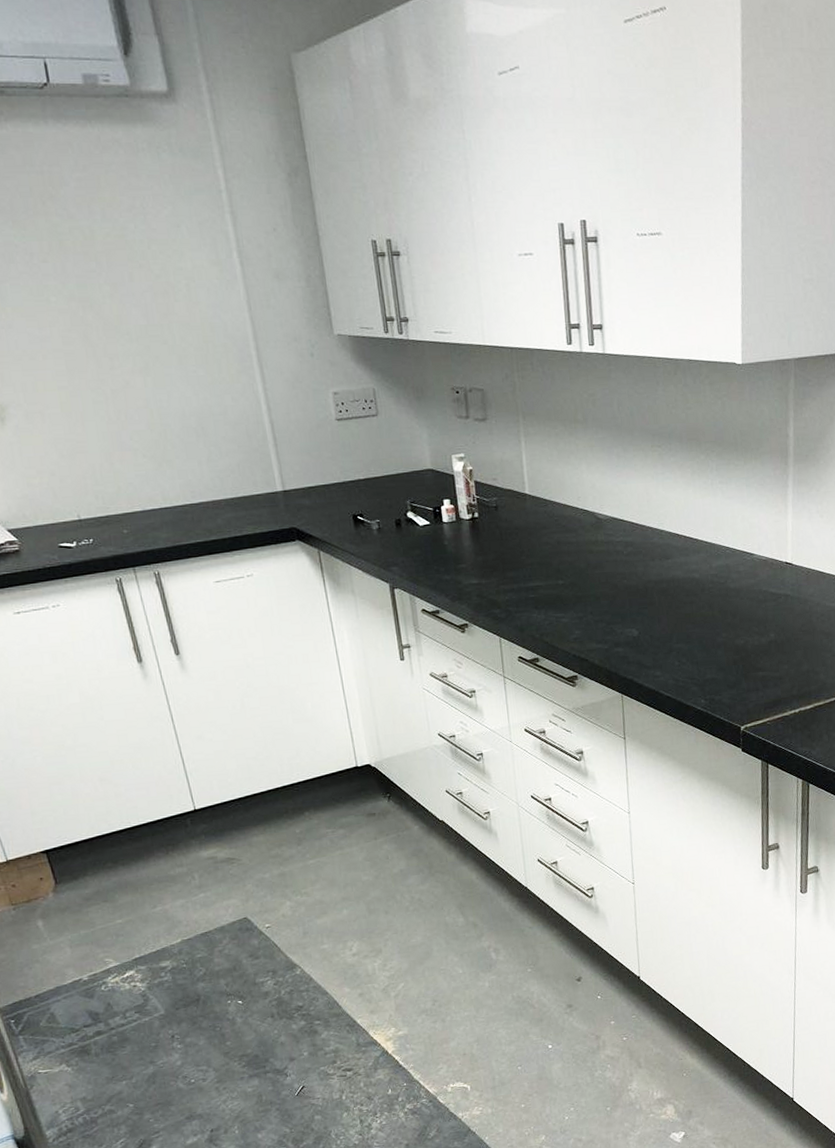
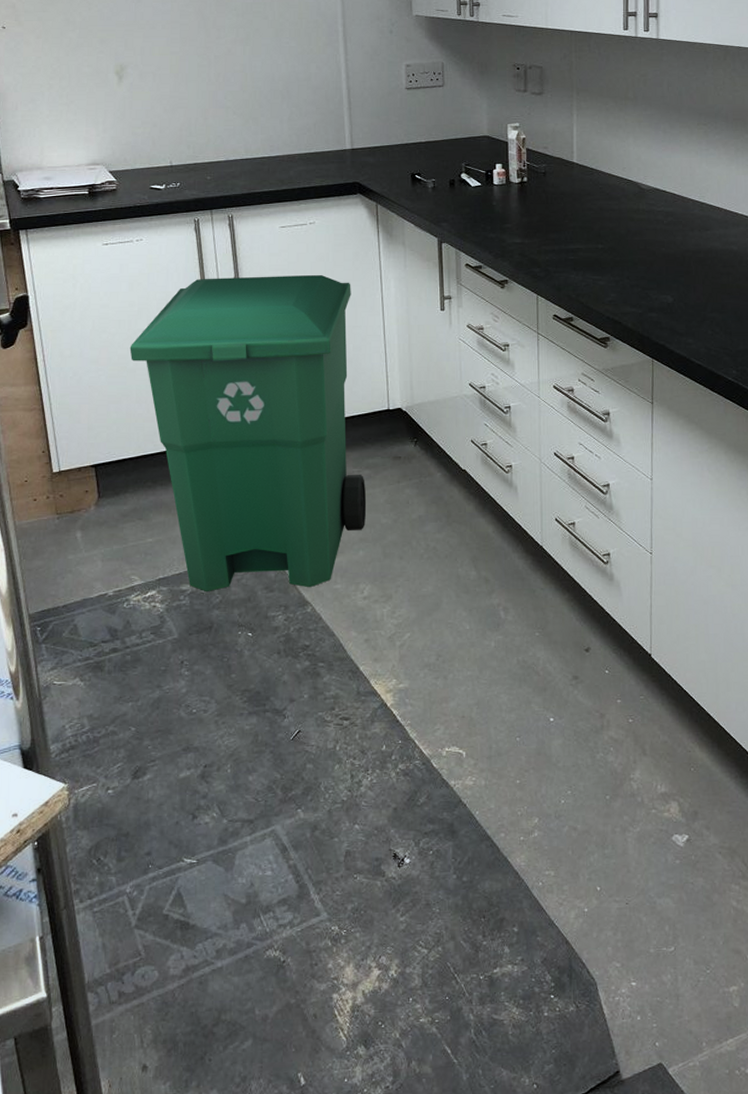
recycling bin: none [64,631,346,966] -> present [129,275,367,591]

